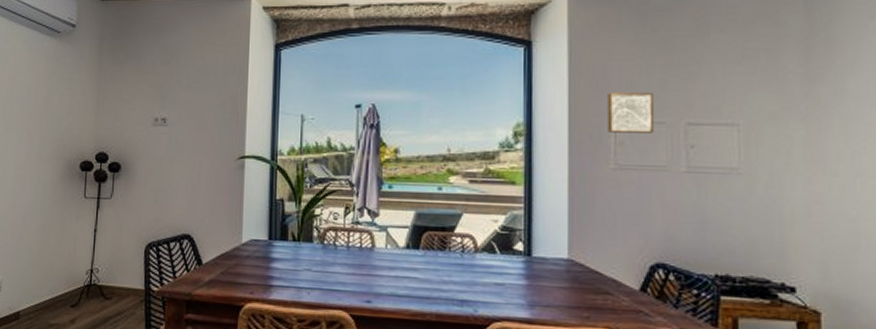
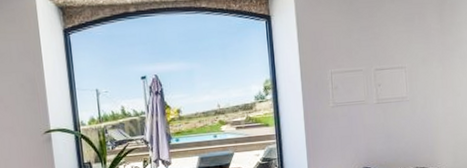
wall art: present [607,93,653,133] -> none [325,49,355,81]

